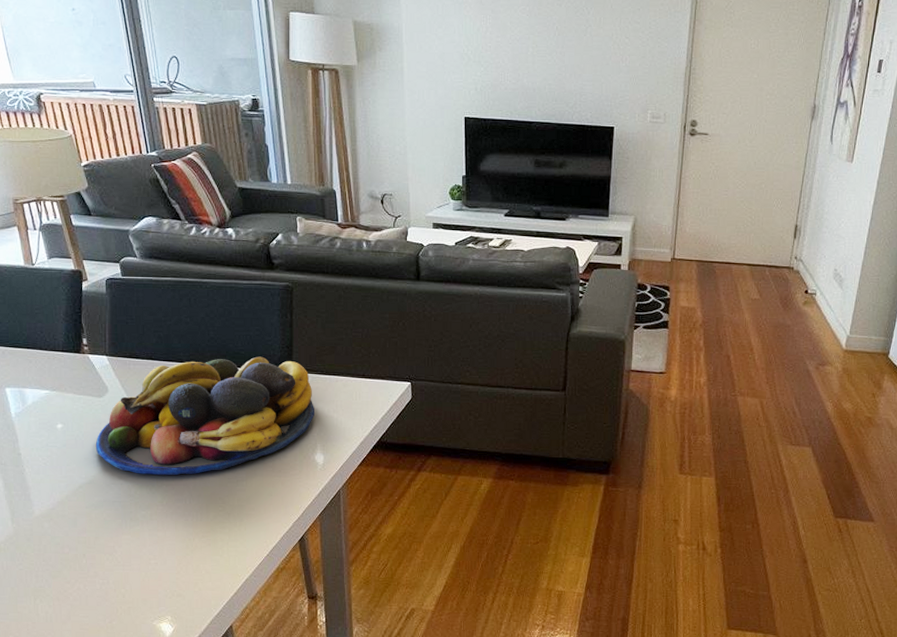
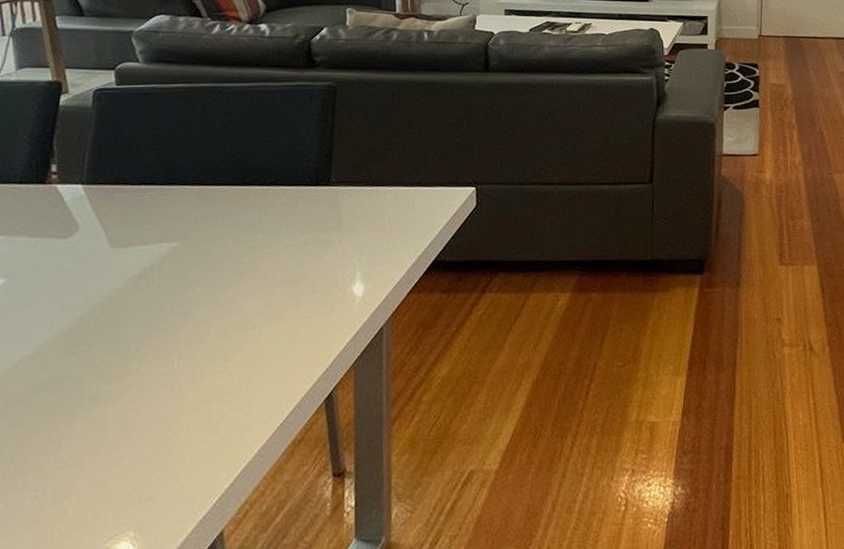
fruit bowl: present [95,356,315,475] -> none [50,170,357,336]

